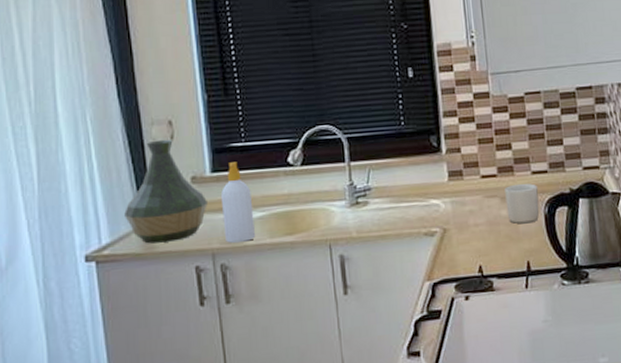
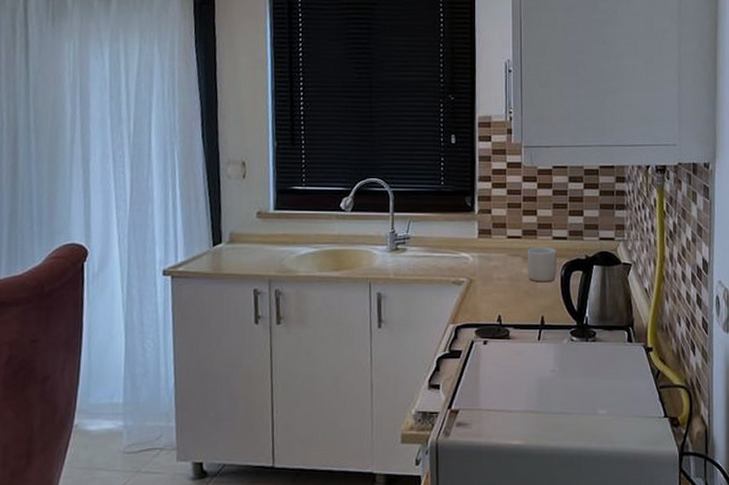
vase: present [124,139,207,244] -> none [199,177,269,266]
soap bottle: present [220,162,255,244] -> none [280,203,307,273]

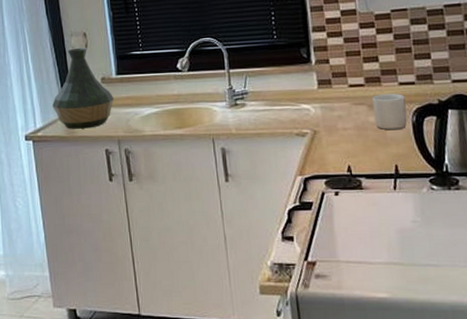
vase: none [199,177,269,266] -> present [52,47,114,129]

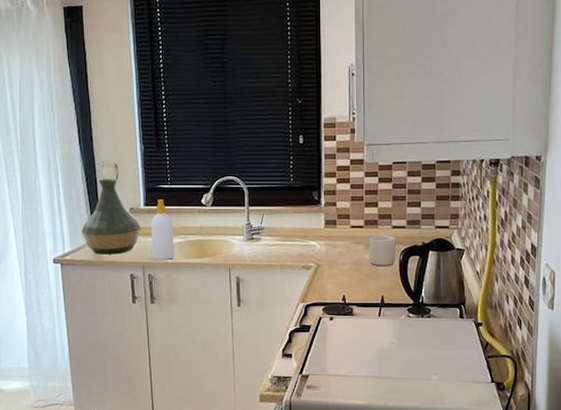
soap bottle: none [124,67,151,133] -> present [150,199,174,261]

